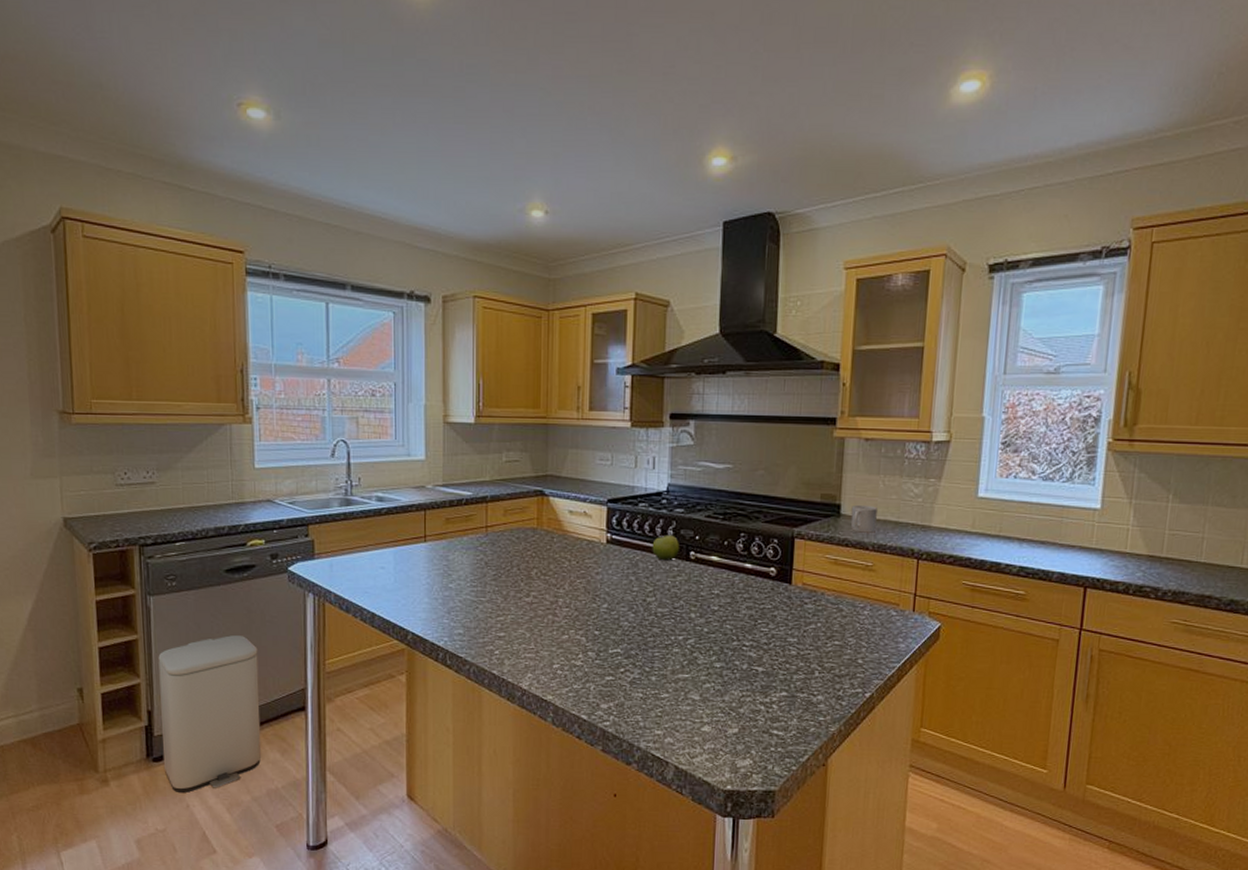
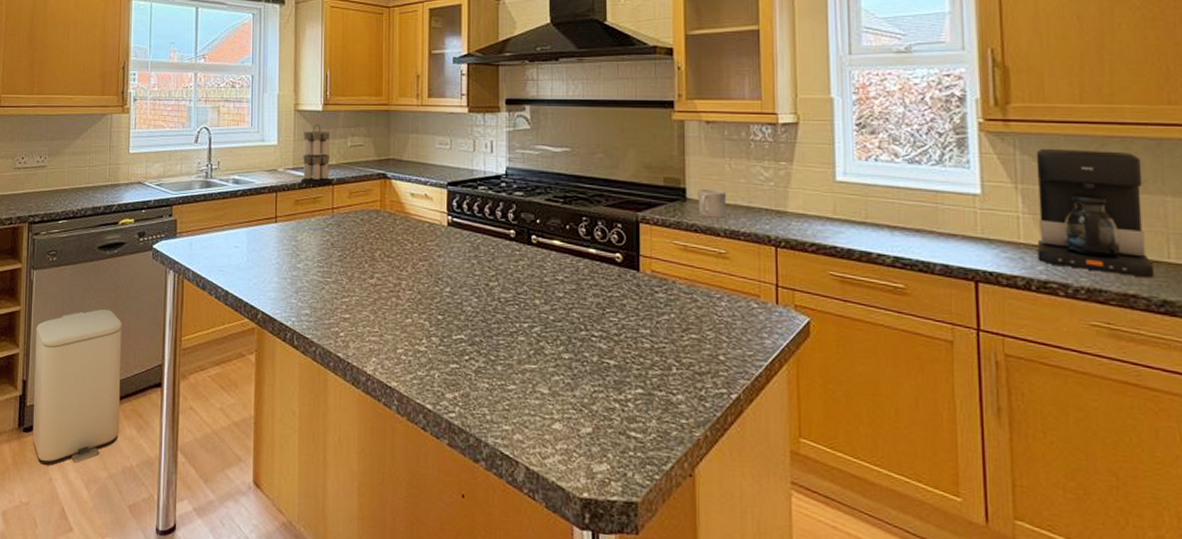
spice rack: none [451,437,485,503] -> present [300,124,332,185]
fruit: present [652,534,680,561] -> none [493,217,521,245]
coffee maker: none [1138,466,1236,582] -> present [1036,148,1153,278]

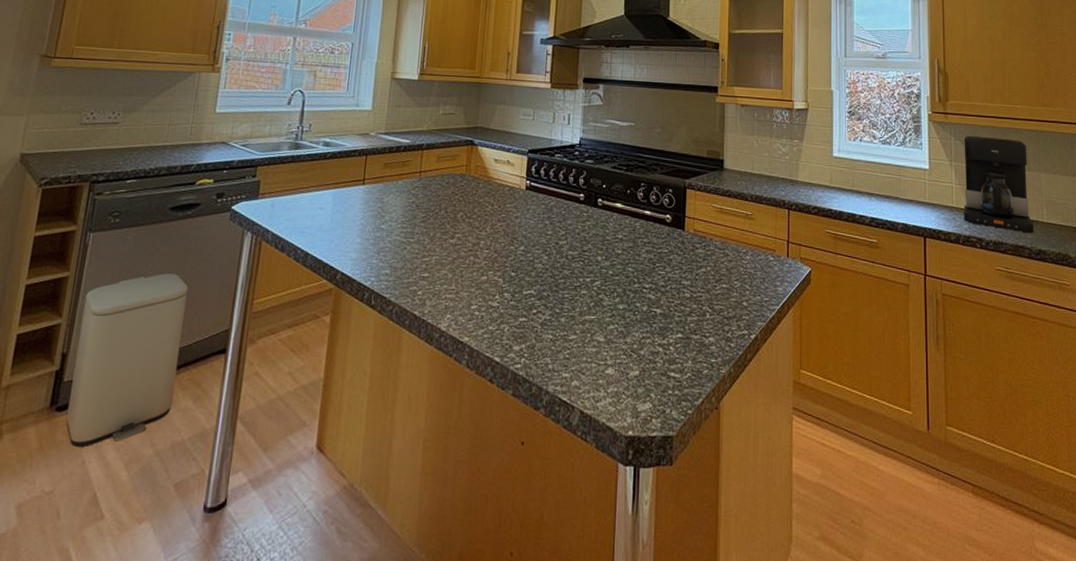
spice rack: present [300,124,332,185] -> none [391,92,423,150]
mug: present [697,188,726,218] -> none [732,160,753,185]

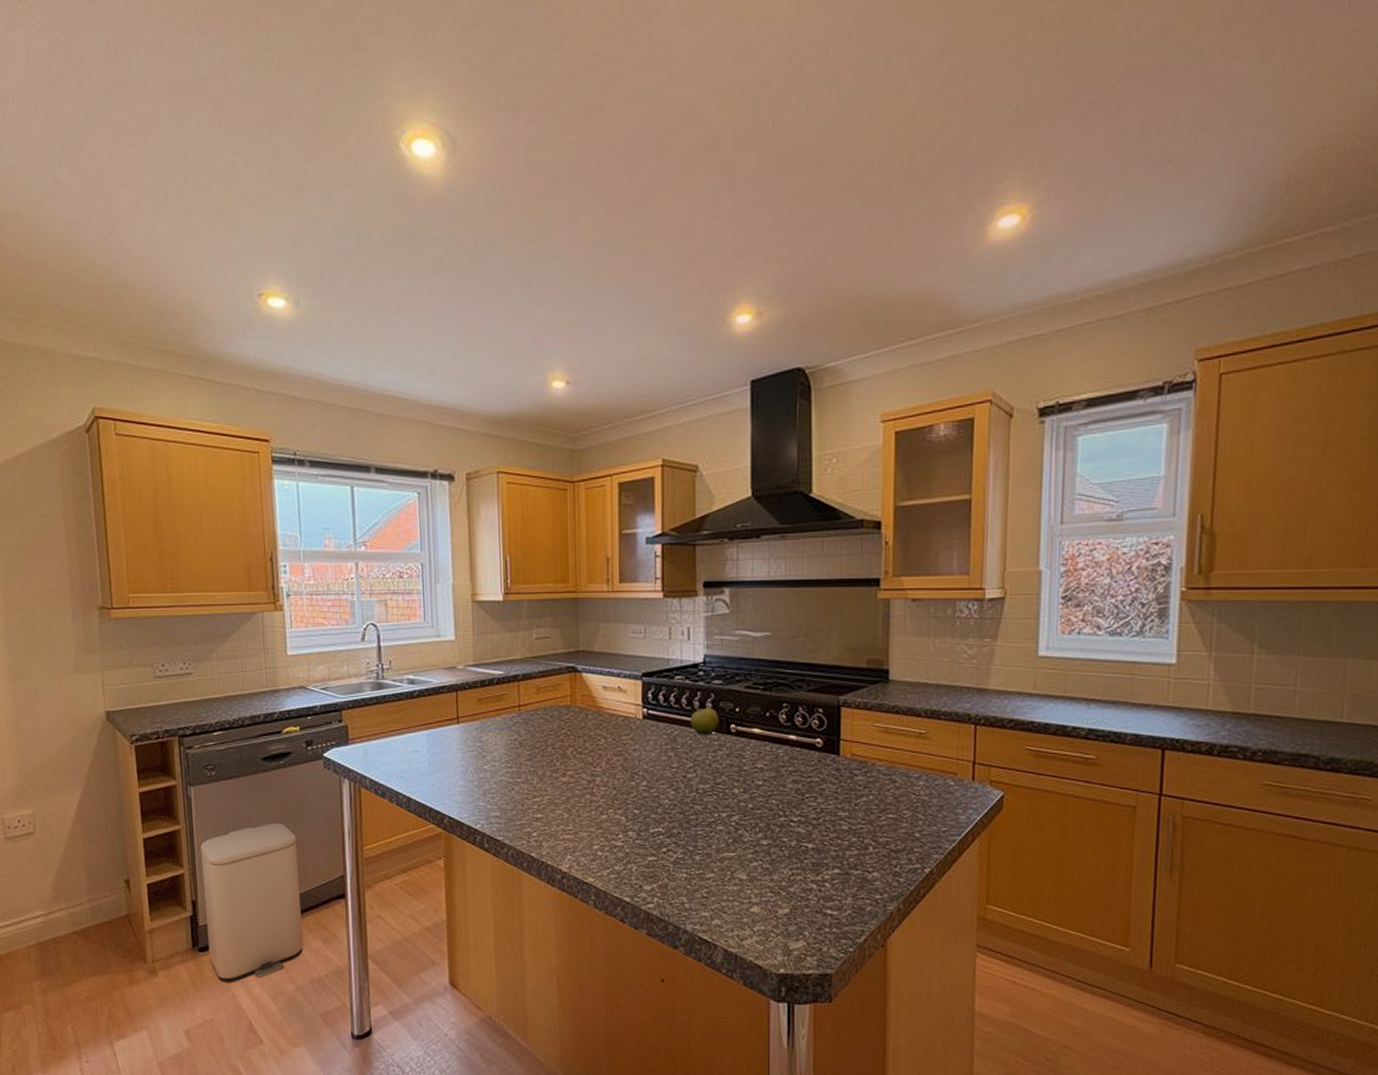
fruit: none [565,182,590,207] -> present [690,707,720,735]
coffee maker: present [964,135,1033,234] -> none [1222,615,1330,738]

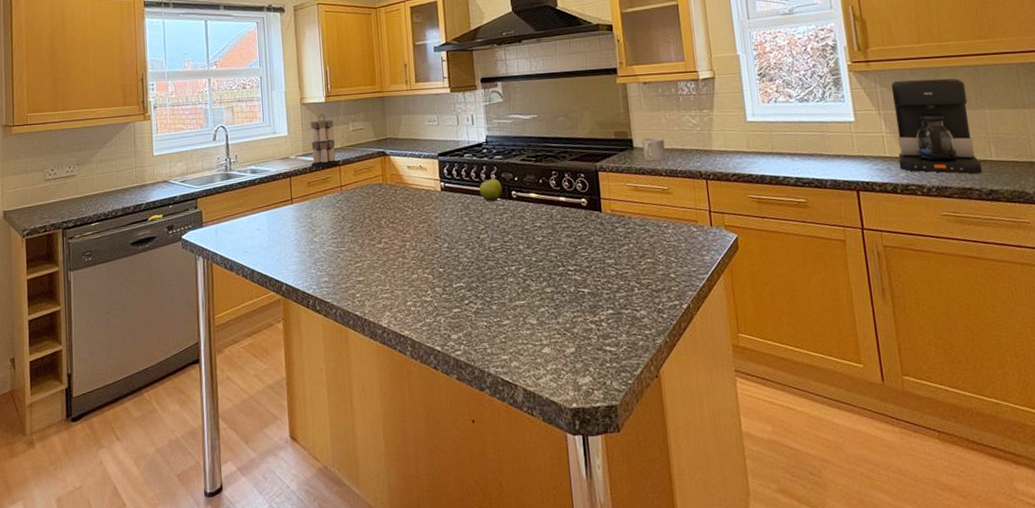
pedal bin: present [200,824,304,982] -> none [77,299,164,449]
spice rack: none [482,615,517,682] -> present [310,114,338,168]
mug: none [900,669,929,699] -> present [641,137,666,162]
coffee maker: none [1222,615,1330,738] -> present [891,78,982,174]

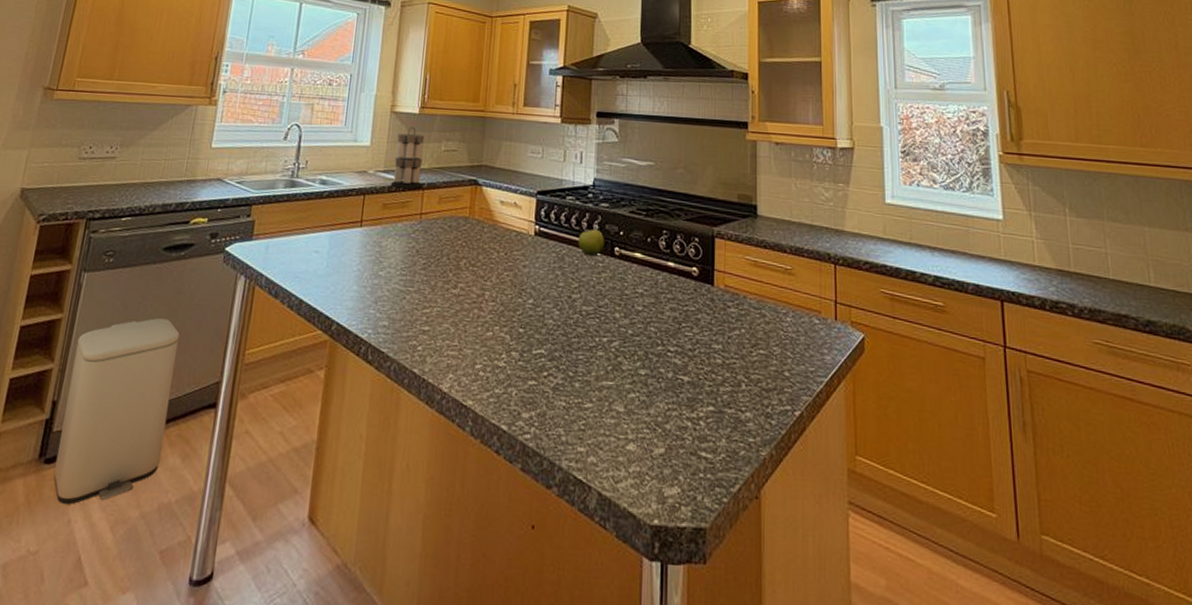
pedal bin: none [77,299,164,449] -> present [53,318,180,504]
mug: present [641,137,666,162] -> none [767,206,792,235]
coffee maker: present [891,78,982,174] -> none [1044,180,1139,300]

